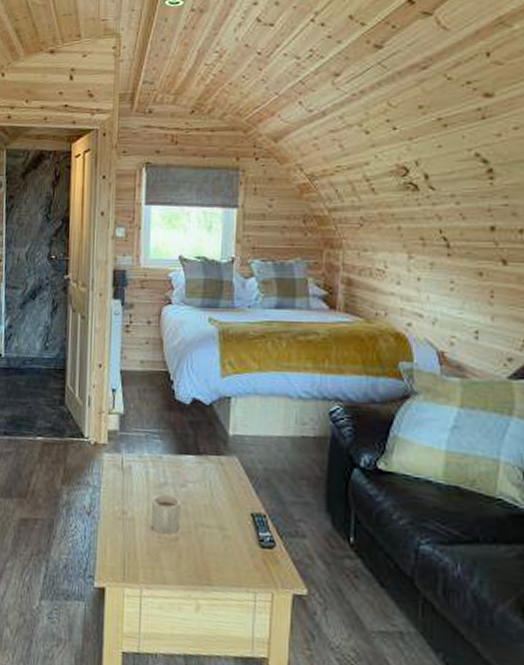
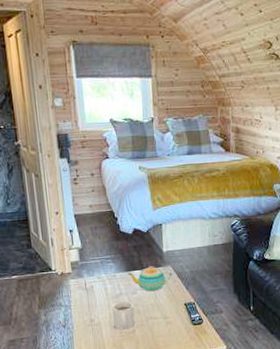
teapot: none [177,452,239,488] -> present [127,266,173,292]

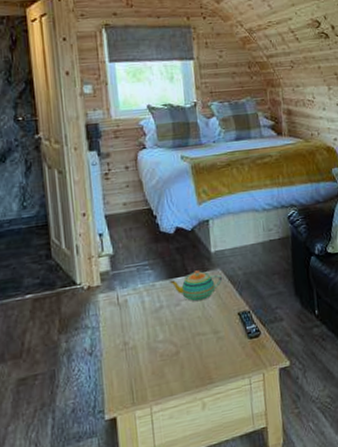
mug: present [112,301,135,330] -> none [151,315,180,353]

